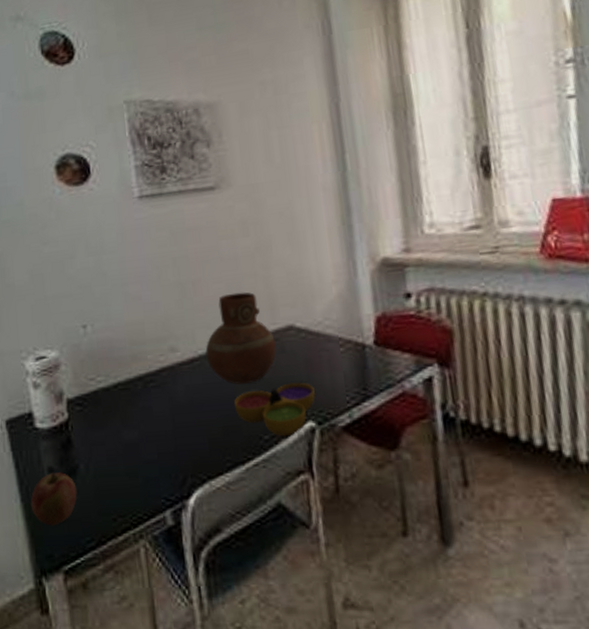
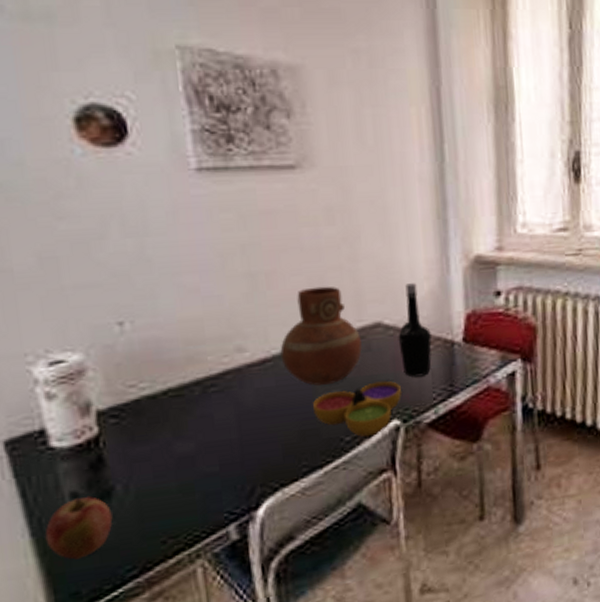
bottle: none [309,287,344,380] -> present [398,283,432,377]

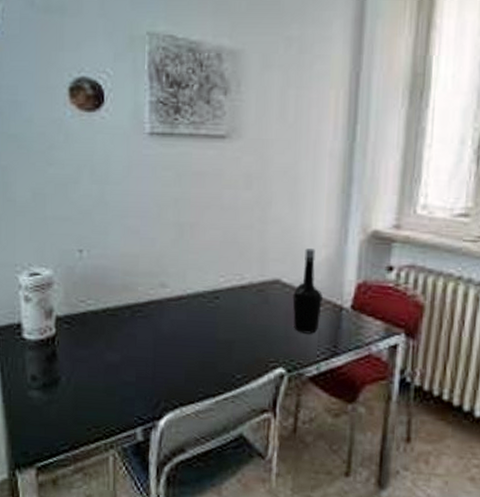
apple: present [45,496,113,560] -> none [11,380,57,427]
vase: present [280,286,362,386] -> none [193,241,261,327]
decorative bowl: present [313,381,401,437] -> none [214,331,289,379]

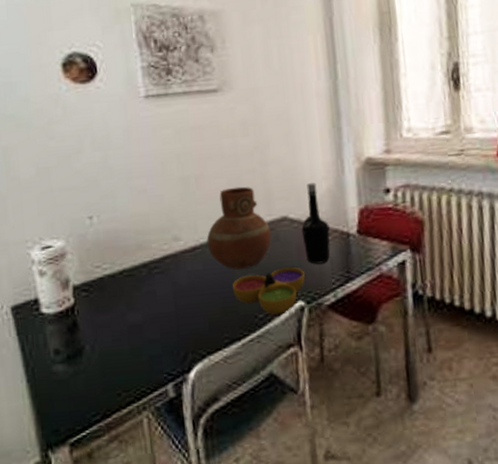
vase: none [193,241,261,327] -> present [206,186,272,270]
decorative bowl: none [214,331,289,379] -> present [233,267,305,315]

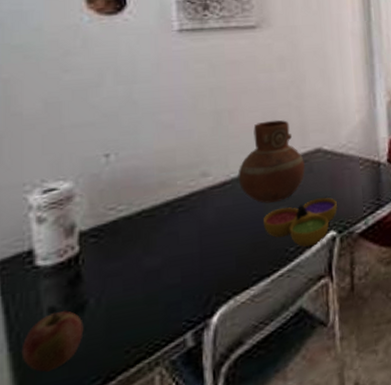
apple: none [36,353,83,403] -> present [21,310,84,372]
bottle: present [301,183,330,264] -> none [334,115,362,194]

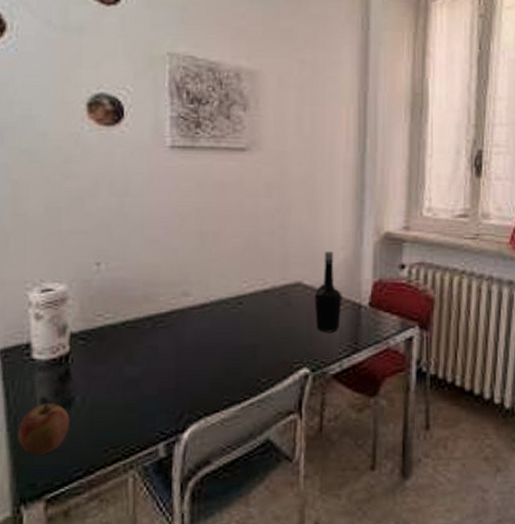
vase: present [238,119,305,204] -> none [217,248,283,331]
decorative bowl: present [264,197,337,247] -> none [239,333,312,381]
bottle: none [334,115,362,194] -> present [314,251,342,333]

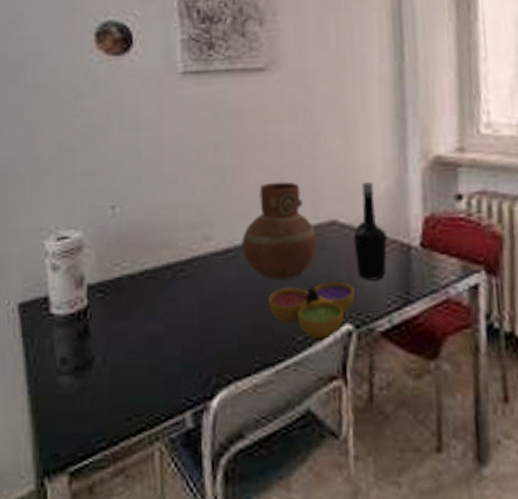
apple: present [17,402,70,456] -> none [38,363,91,422]
vase: none [217,248,283,331] -> present [241,181,317,280]
decorative bowl: none [239,333,312,381] -> present [269,281,355,339]

